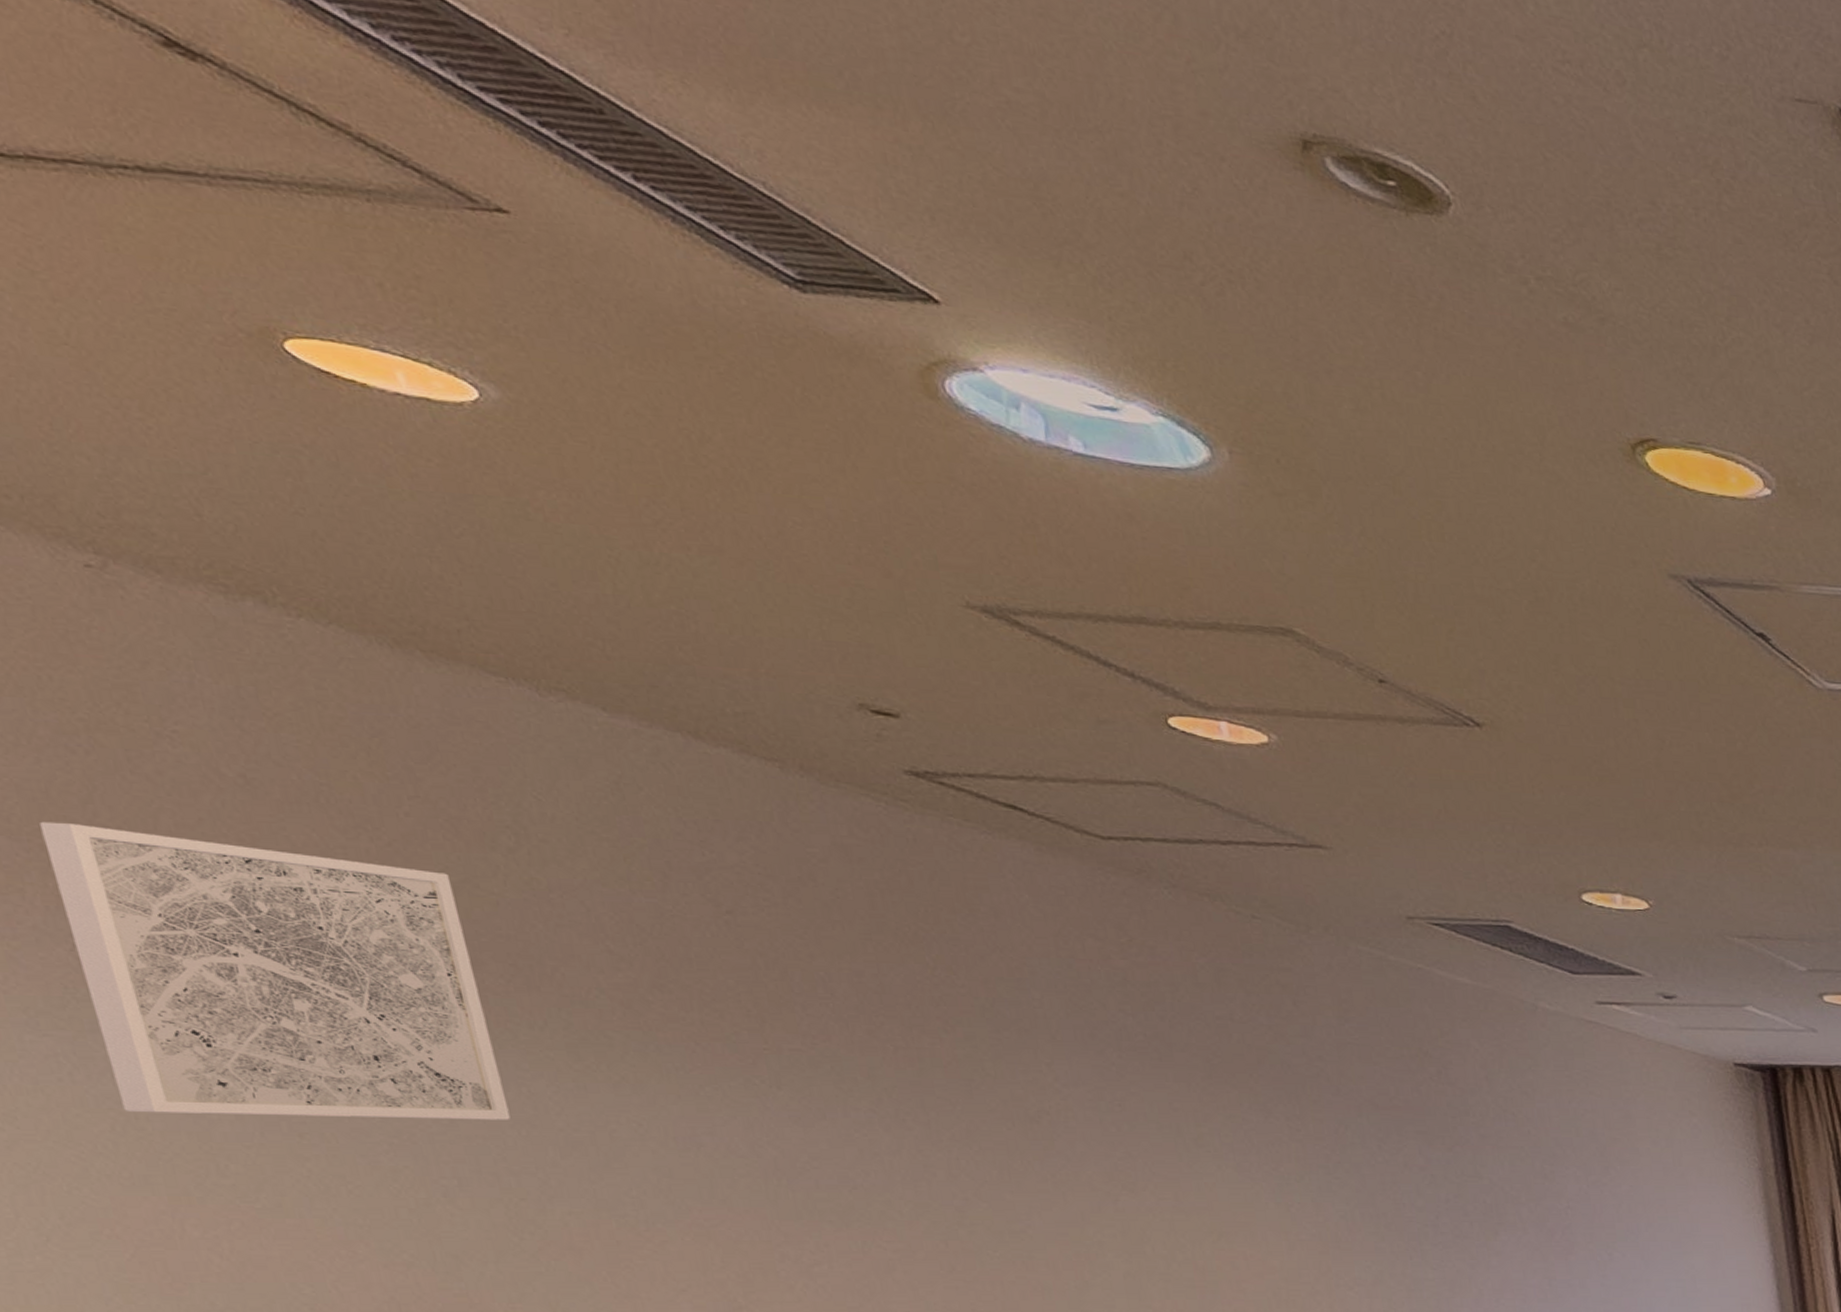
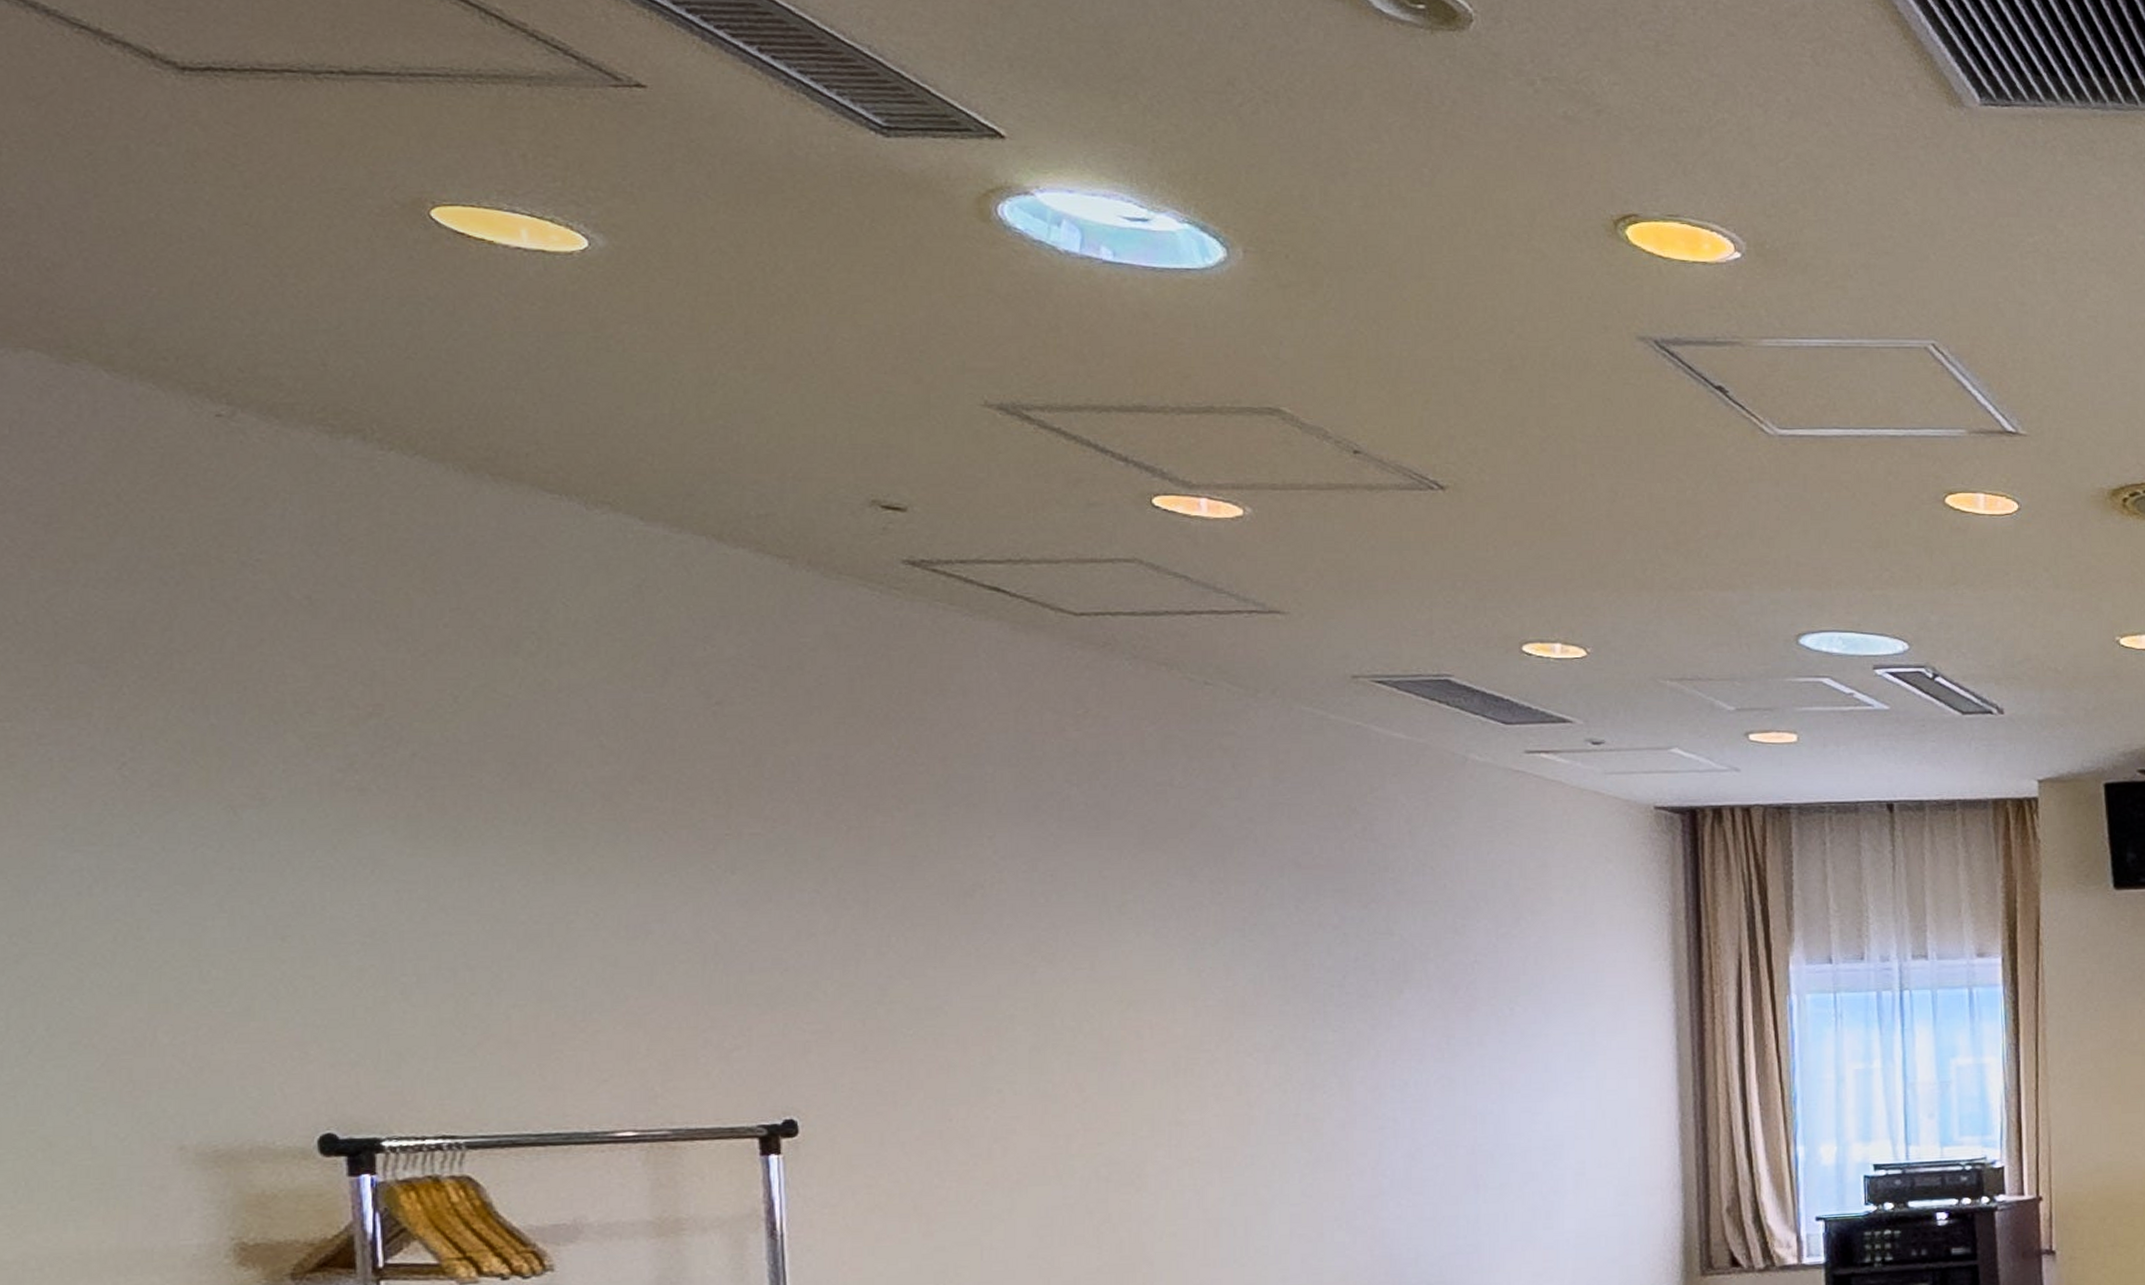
wall art: present [40,821,511,1120] -> none [120,649,479,923]

